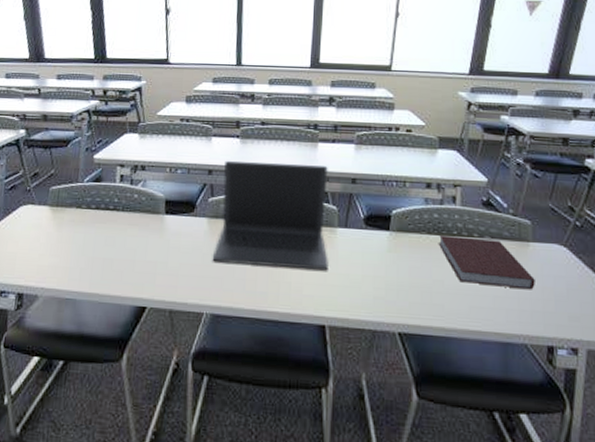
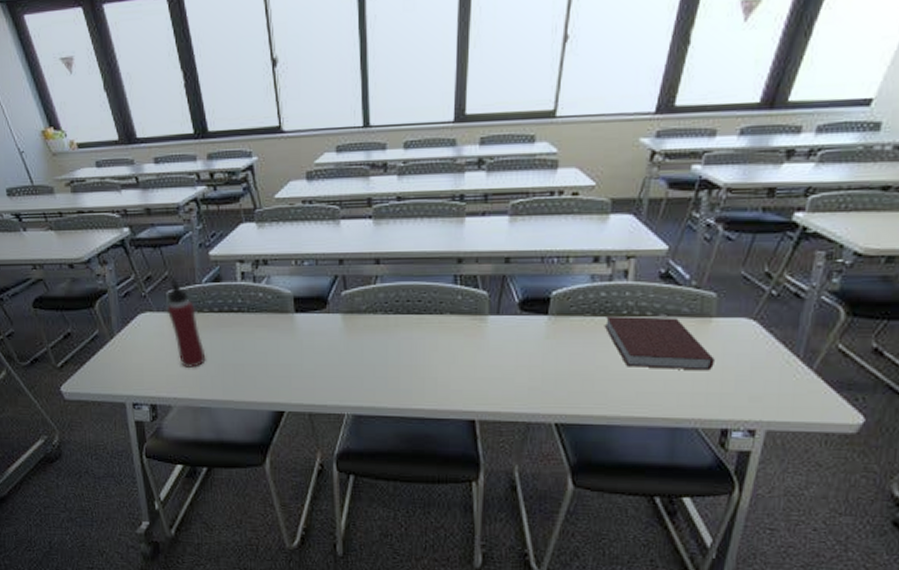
water bottle: none [48,175,78,260] -> present [167,277,206,369]
laptop: present [212,160,328,271] -> none [350,245,478,363]

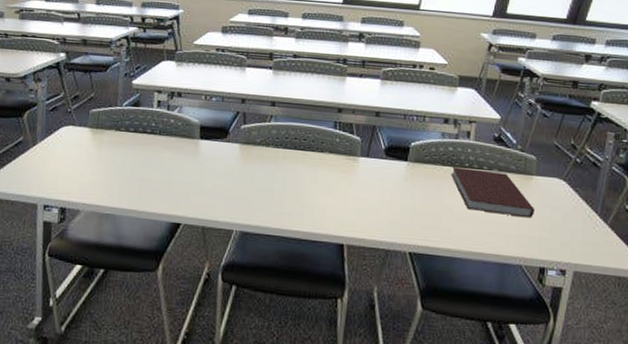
water bottle: present [167,277,206,369] -> none [89,99,117,179]

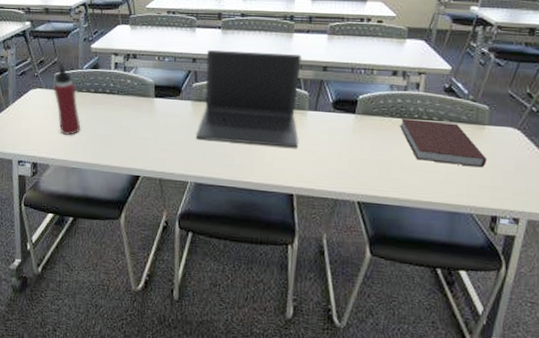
water bottle: none [89,99,117,179] -> present [54,63,81,136]
laptop: none [242,90,354,196] -> present [196,49,302,148]

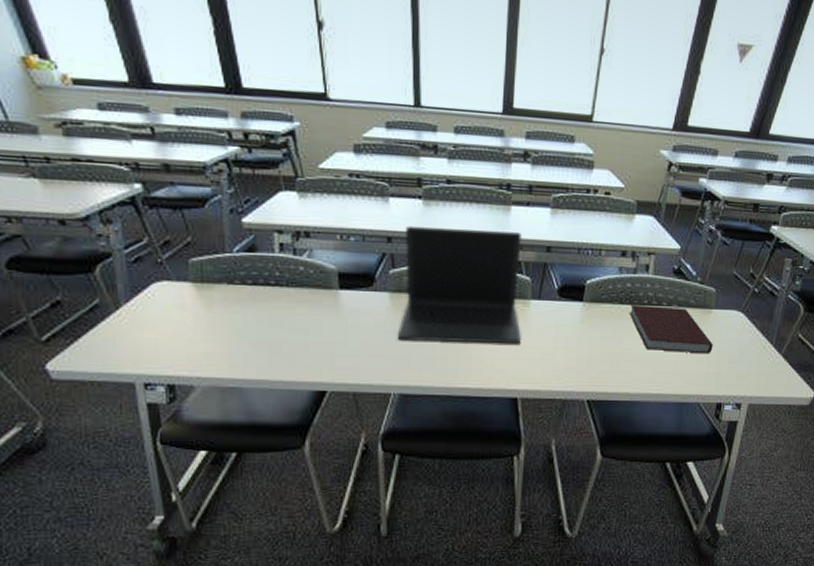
water bottle: present [54,63,81,136] -> none [190,244,237,346]

